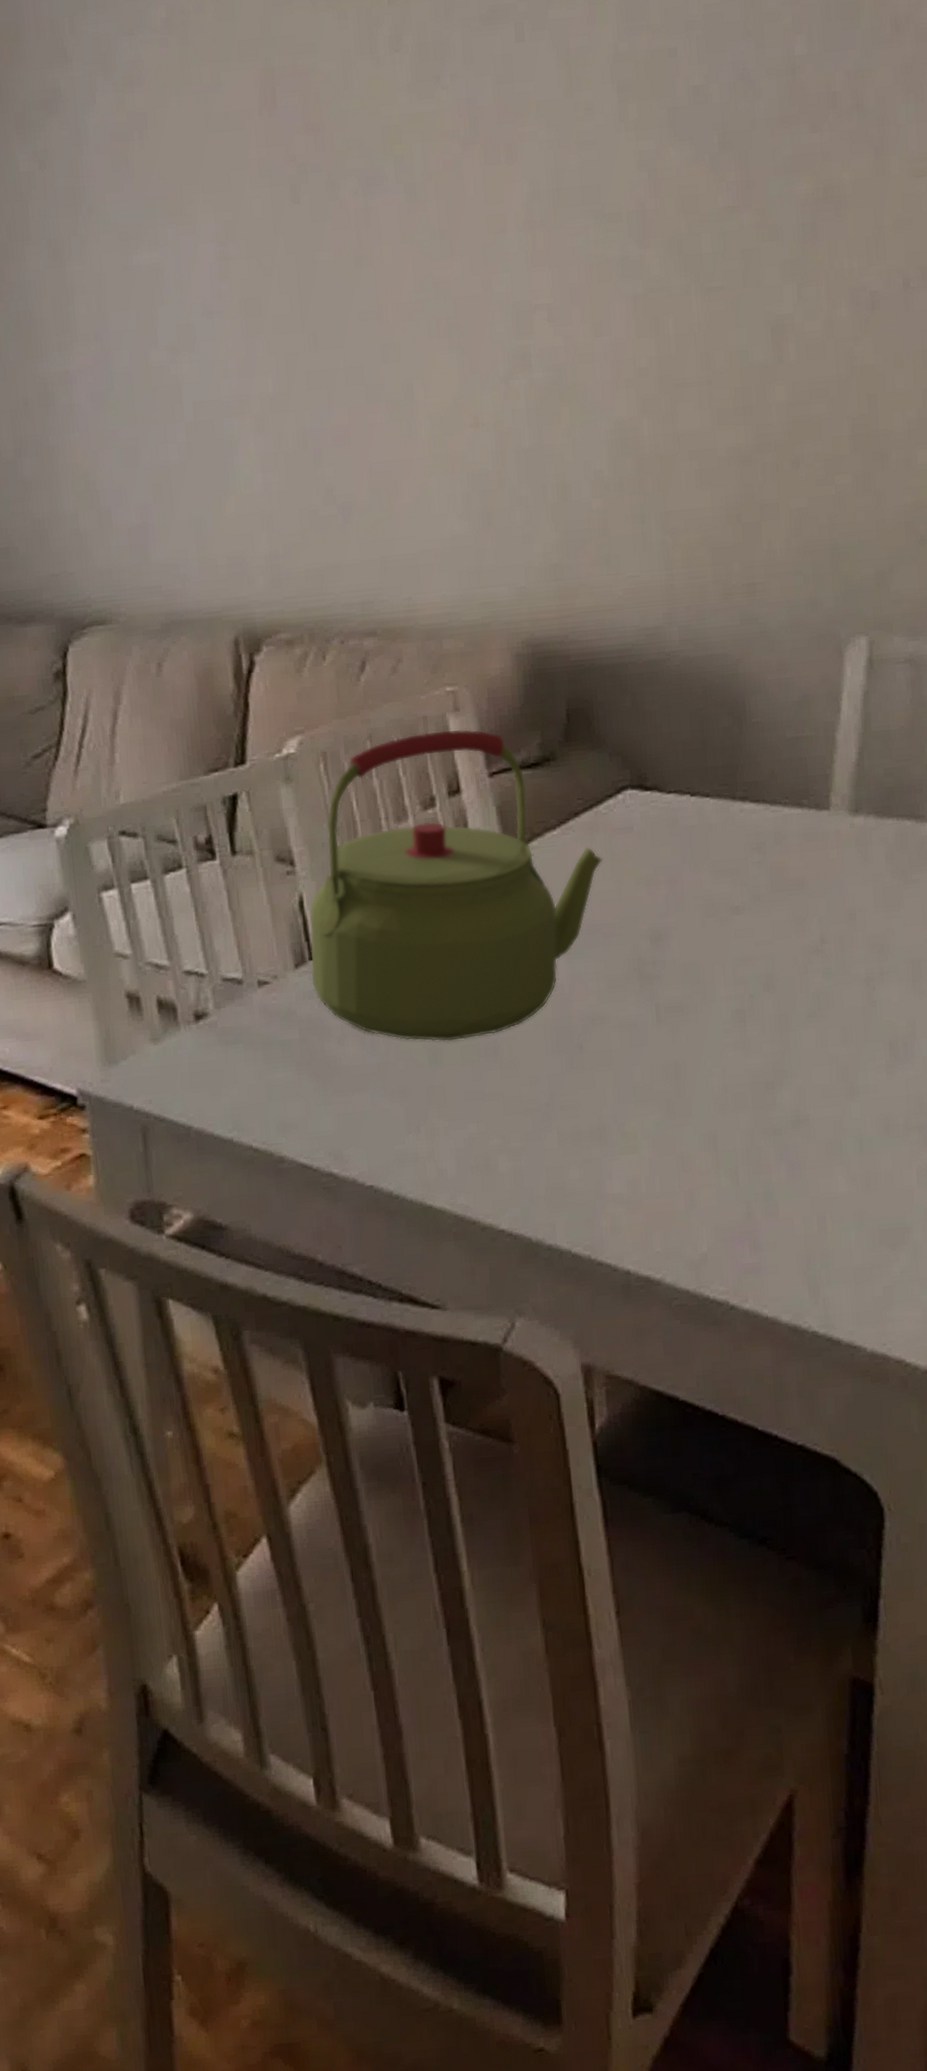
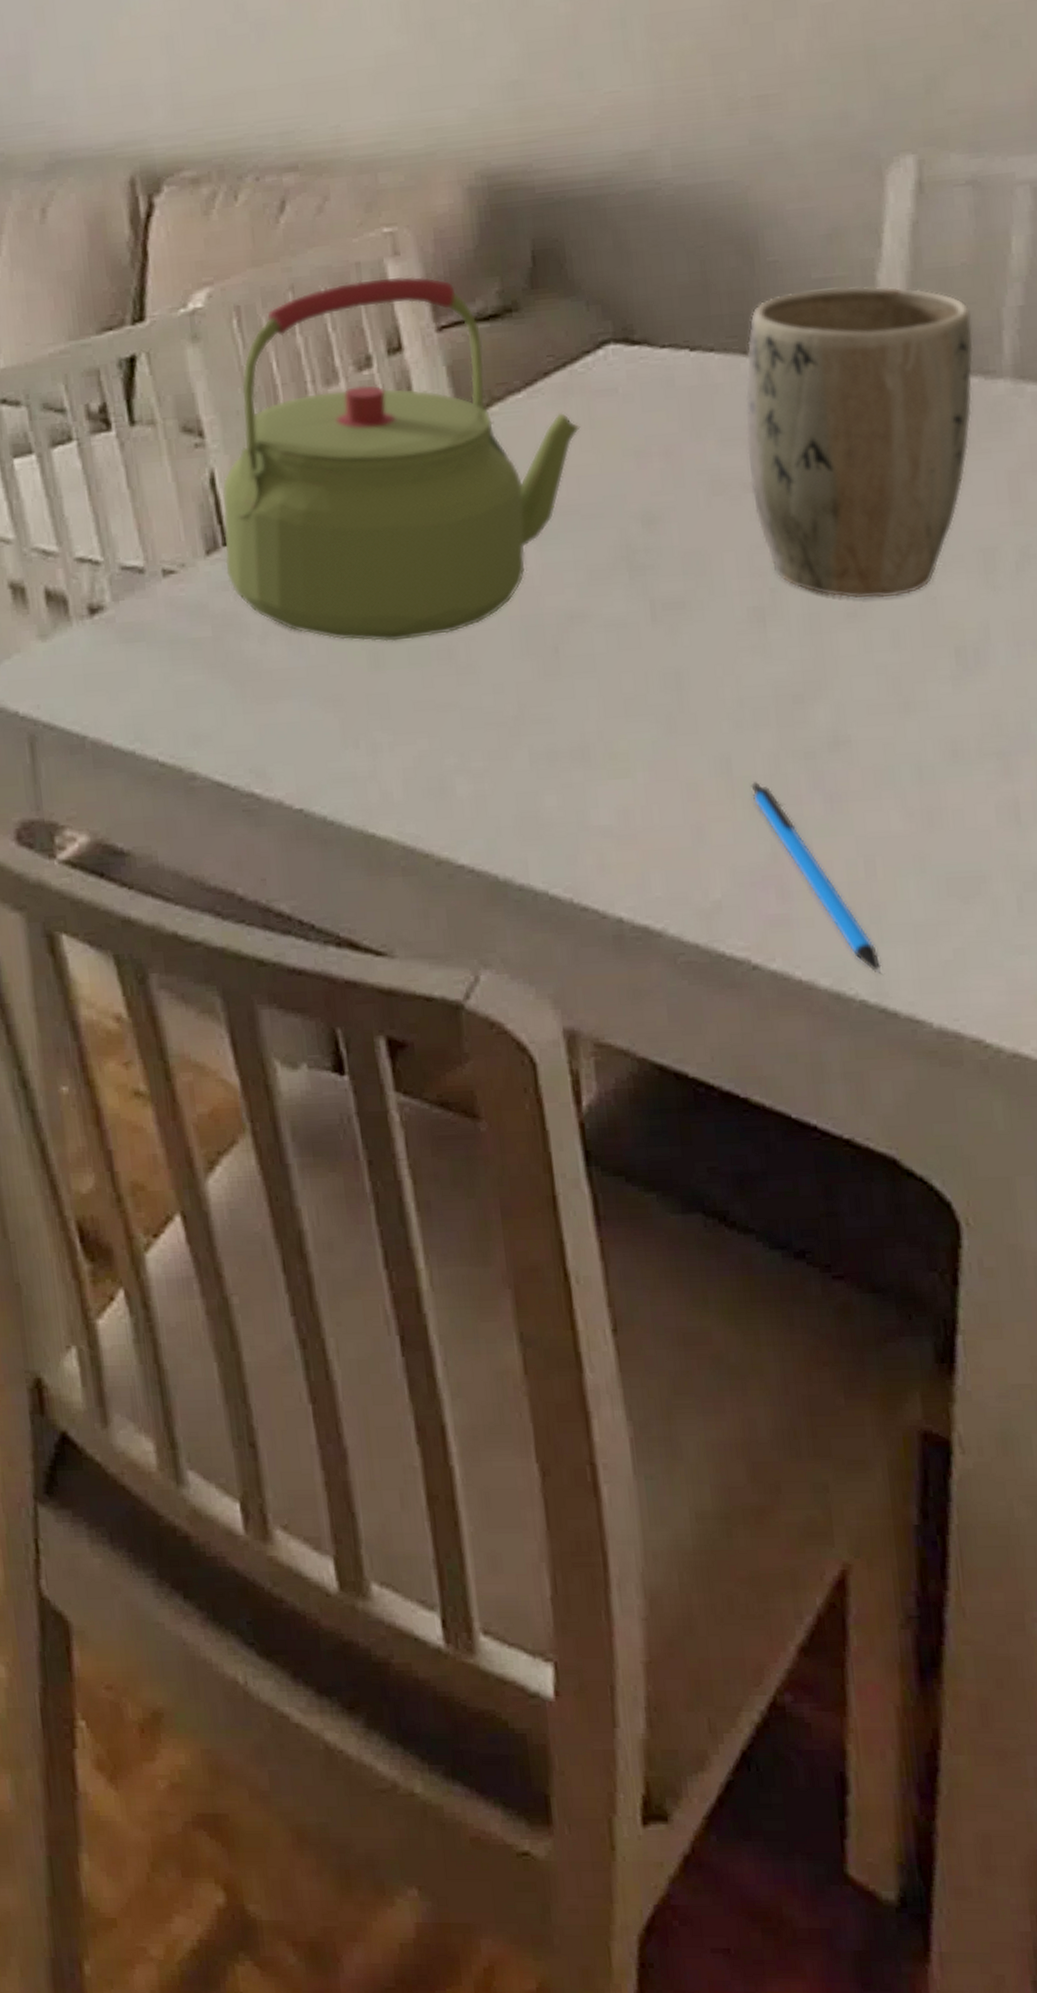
plant pot: none [732,744,908,1002] -> present [745,286,974,598]
pen: none [732,1155,829,1309] -> present [751,782,882,974]

